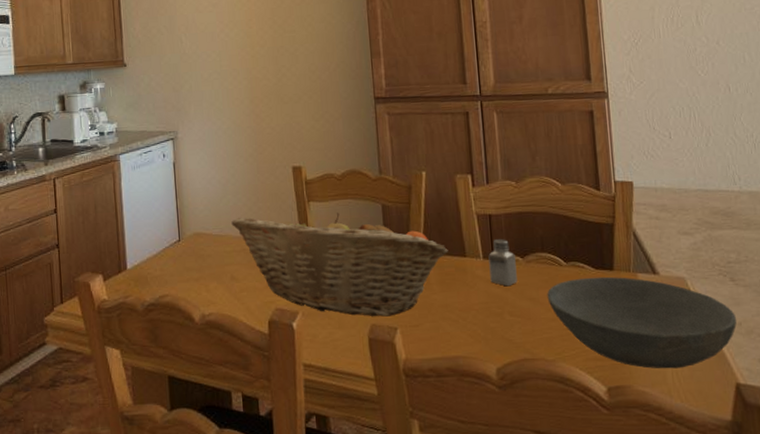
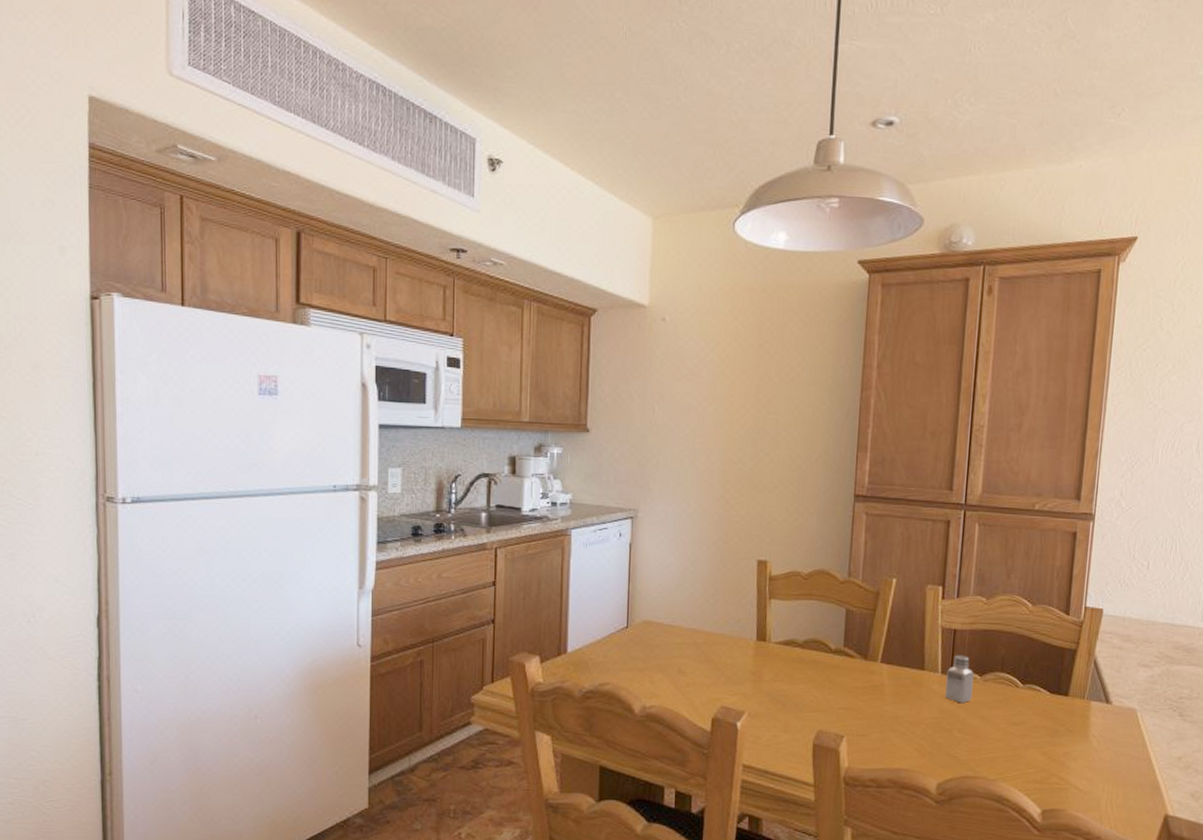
fruit basket: present [231,212,448,317] -> none [685,608,907,724]
bowl: present [547,276,737,369] -> none [998,701,1178,797]

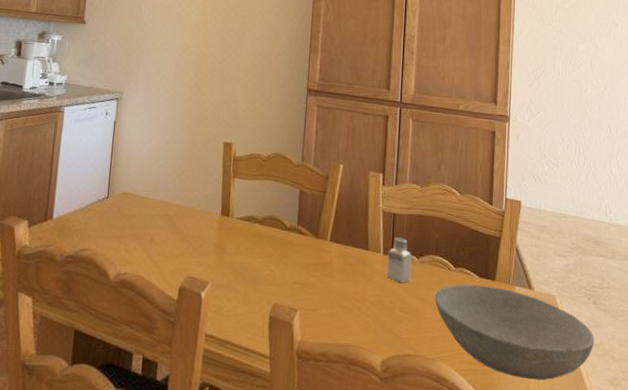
bowl: none [998,701,1178,797] -> present [435,284,595,381]

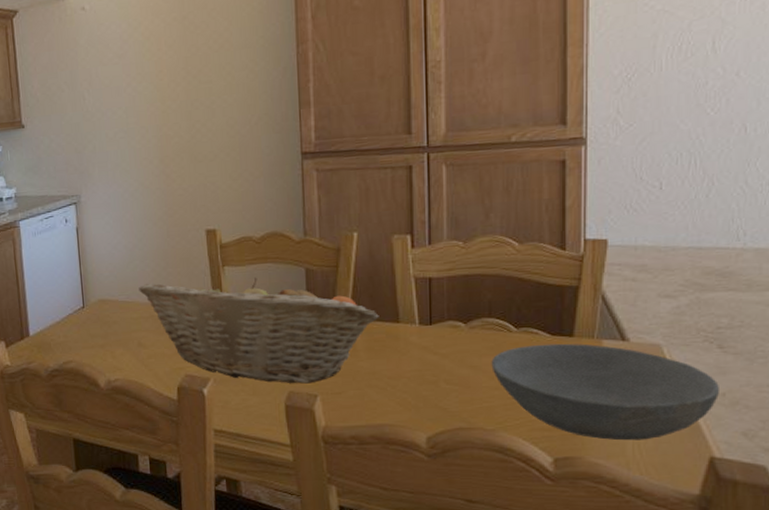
fruit basket: none [159,183,353,298] -> present [139,277,379,384]
saltshaker: present [387,236,412,284] -> none [425,303,458,354]

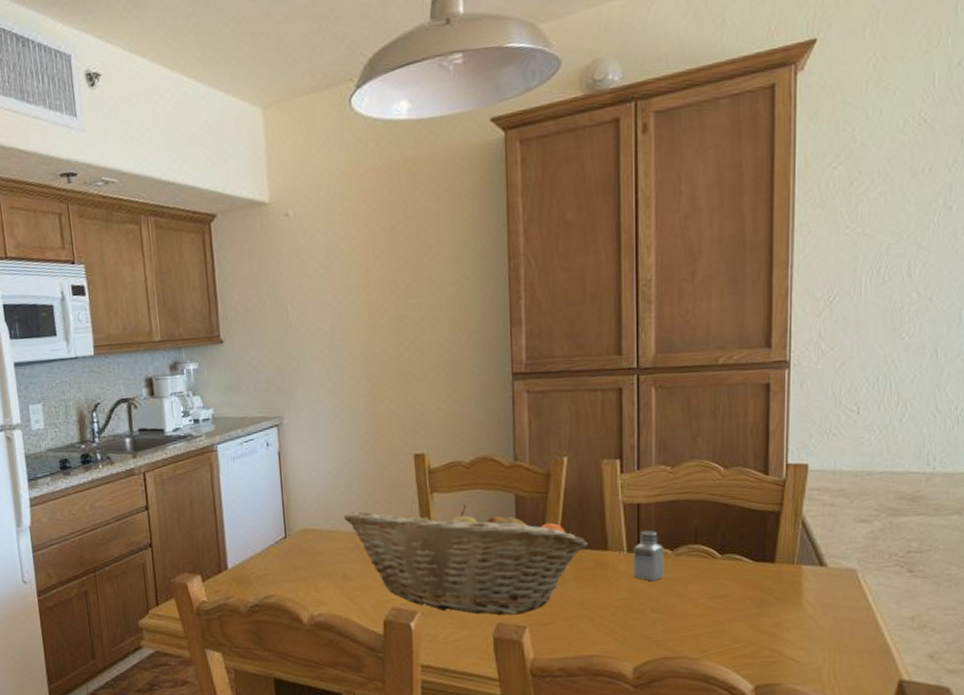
saltshaker: none [425,303,458,354] -> present [633,529,664,582]
bowl: present [491,343,721,441] -> none [696,569,910,666]

